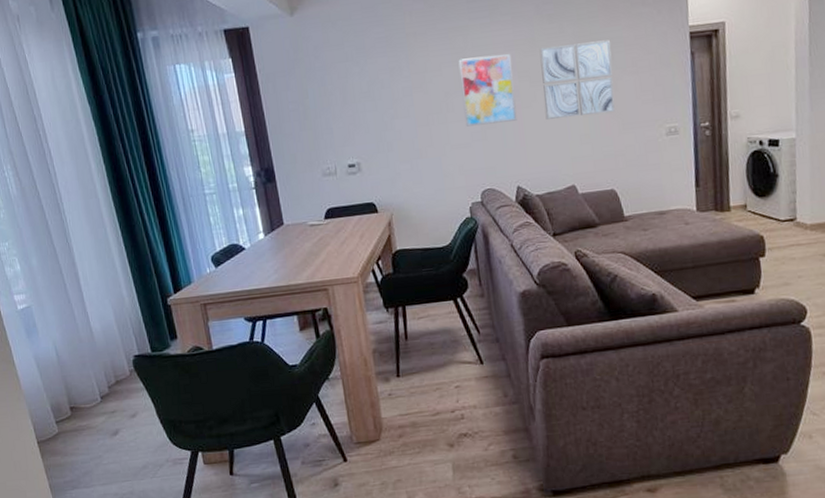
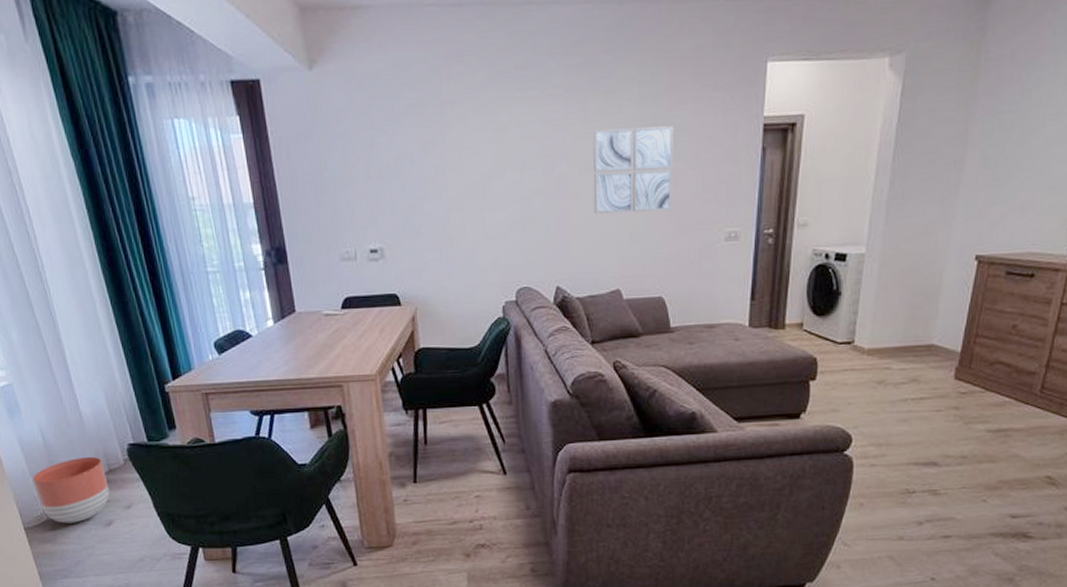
planter: none [46,369,117,435] -> present [32,456,110,524]
wall art: present [458,54,517,127] -> none [500,134,562,215]

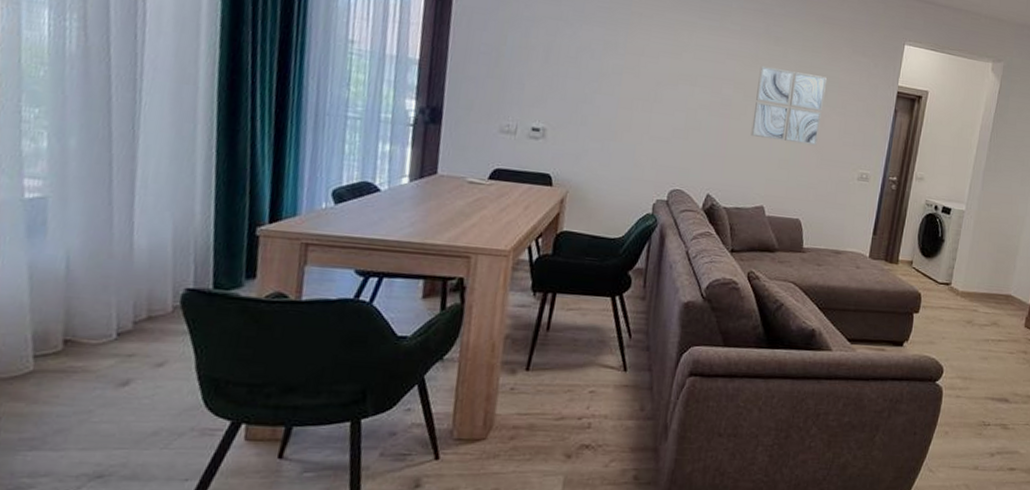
planter: present [32,456,110,524] -> none [29,297,143,379]

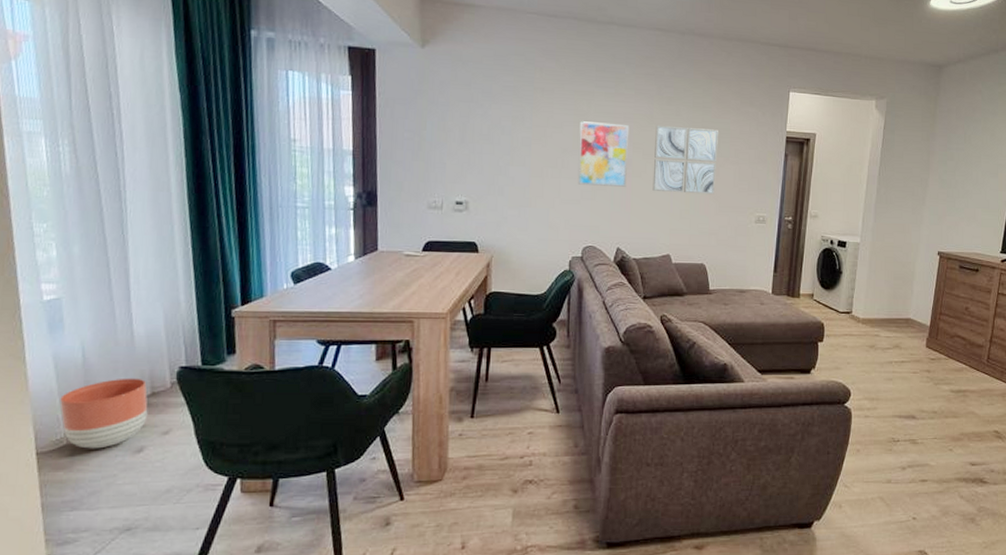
planter: none [29,297,143,379] -> present [59,378,148,449]
wall art: none [670,53,732,129] -> present [577,121,630,187]

